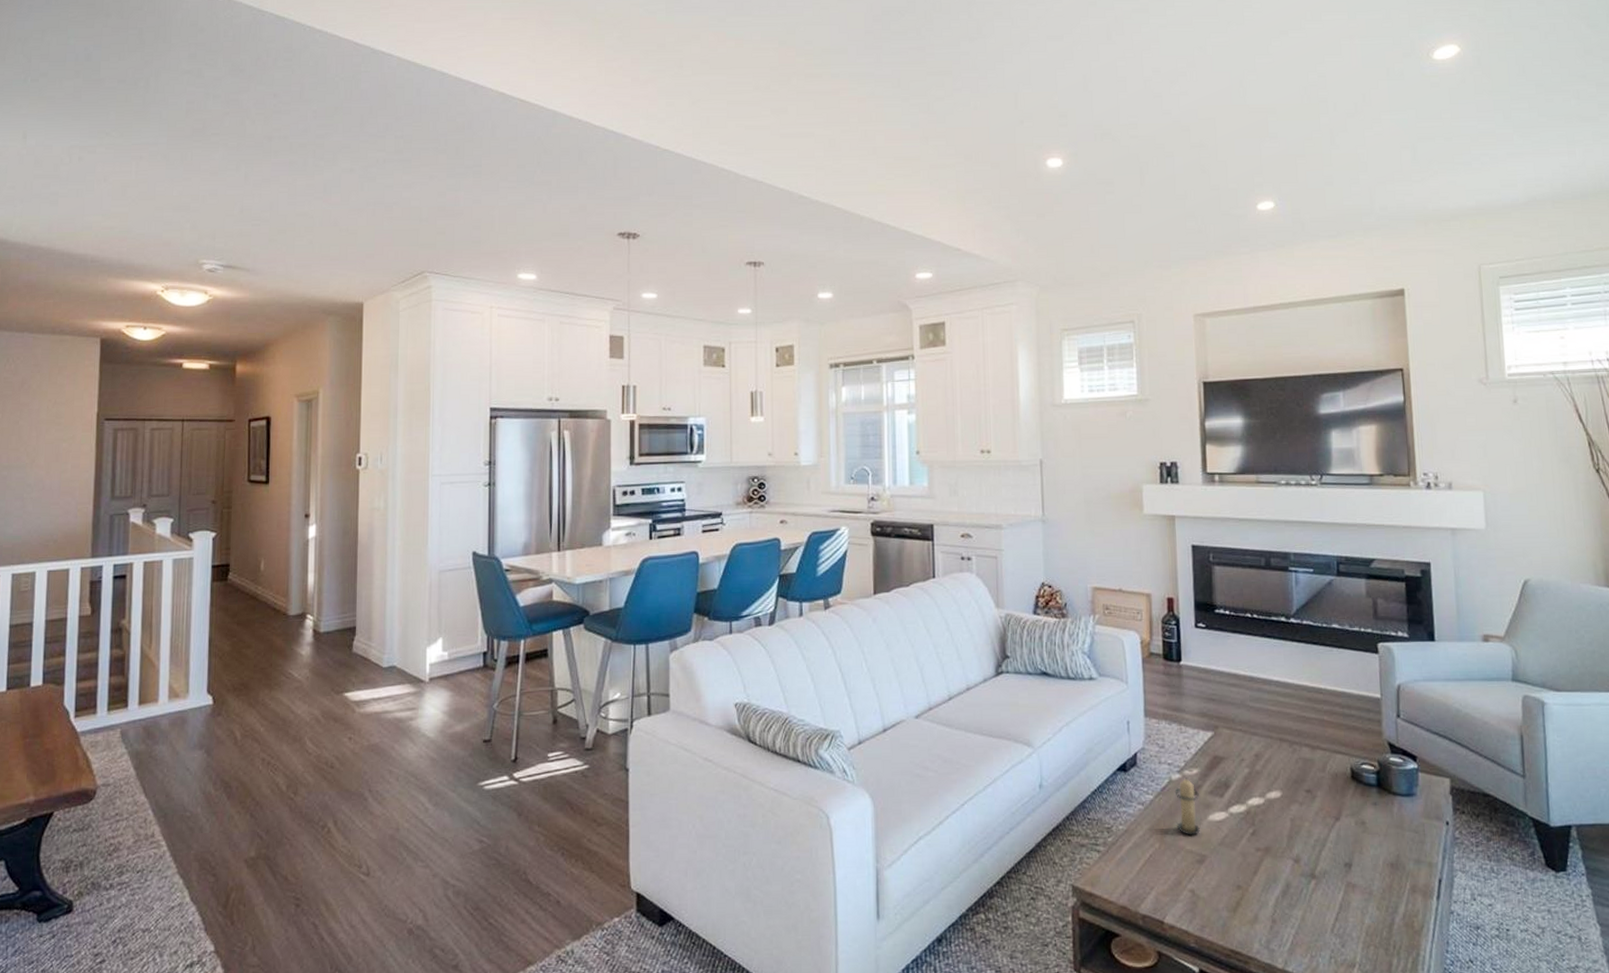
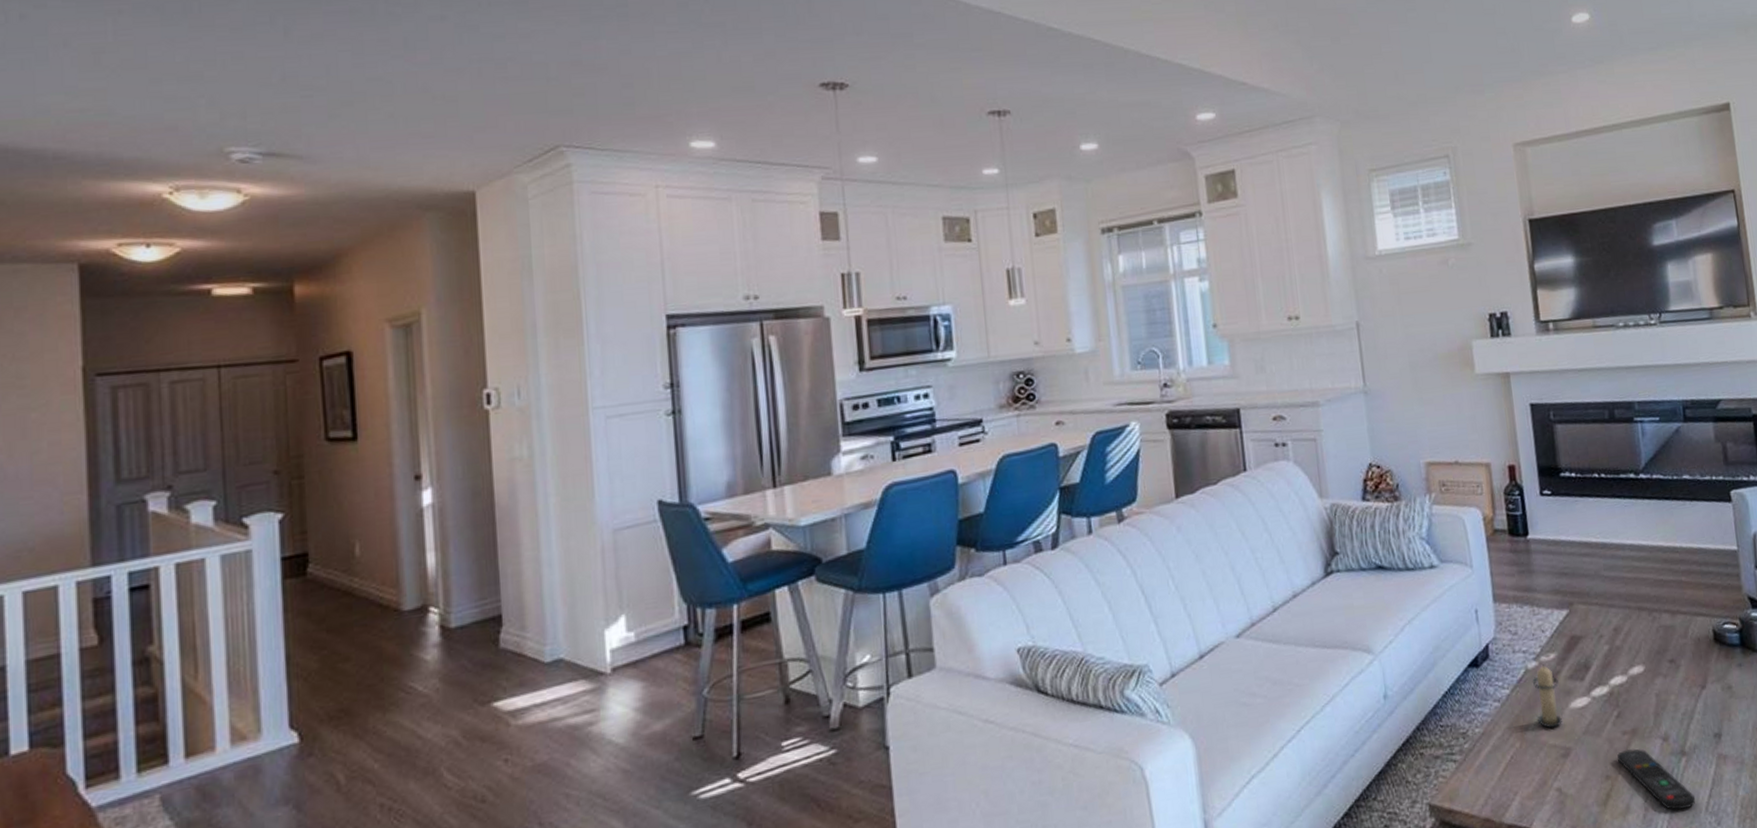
remote control: none [1250,864,1322,927] -> present [1617,749,1696,810]

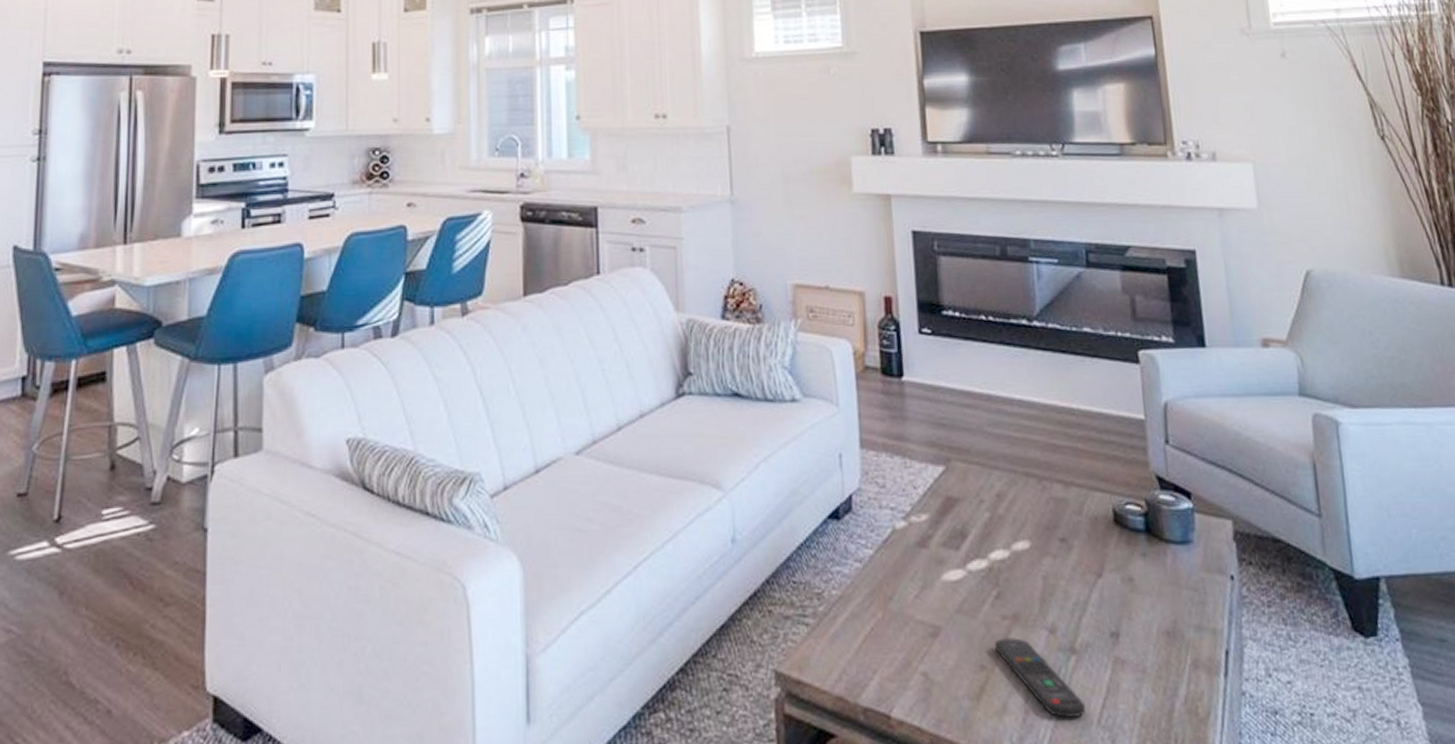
candle: present [1532,664,1562,728] -> none [899,525,932,601]

